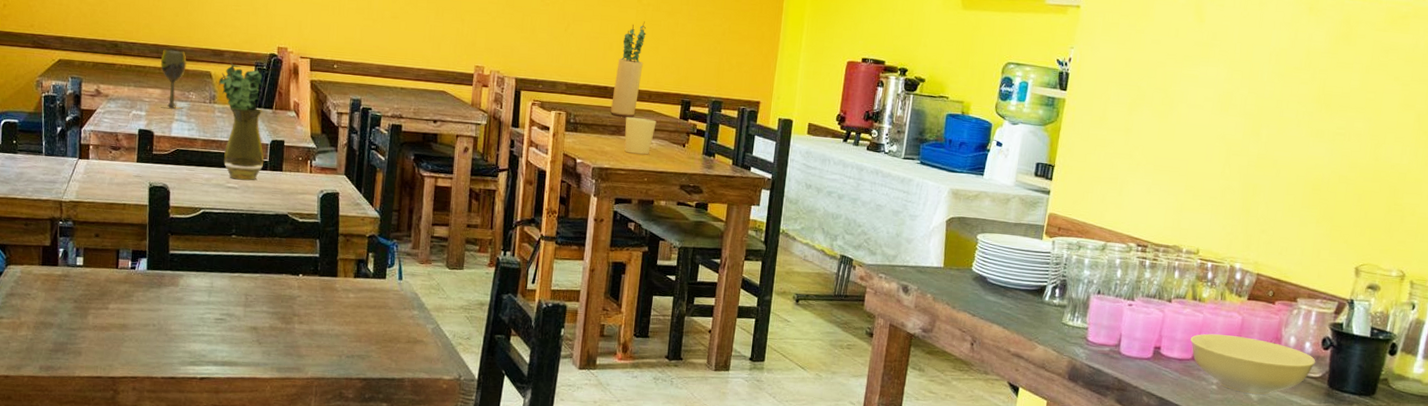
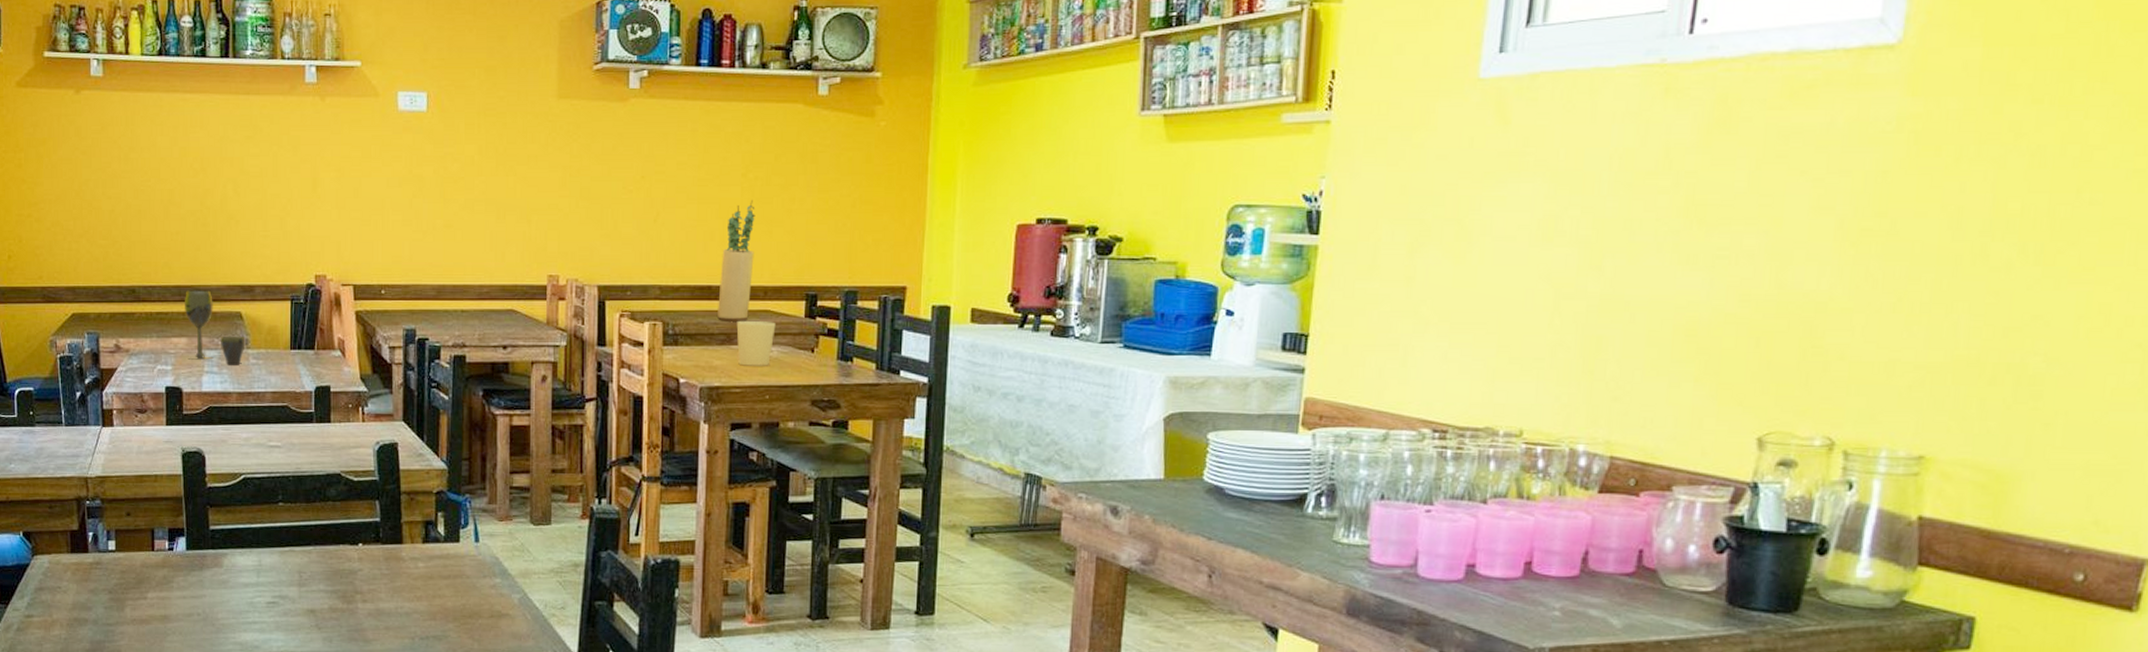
cup: none [190,91,213,118] -> present [220,336,246,367]
vase: present [218,60,265,181] -> none [250,296,309,437]
bowl: present [1190,333,1316,395] -> none [1517,542,1706,621]

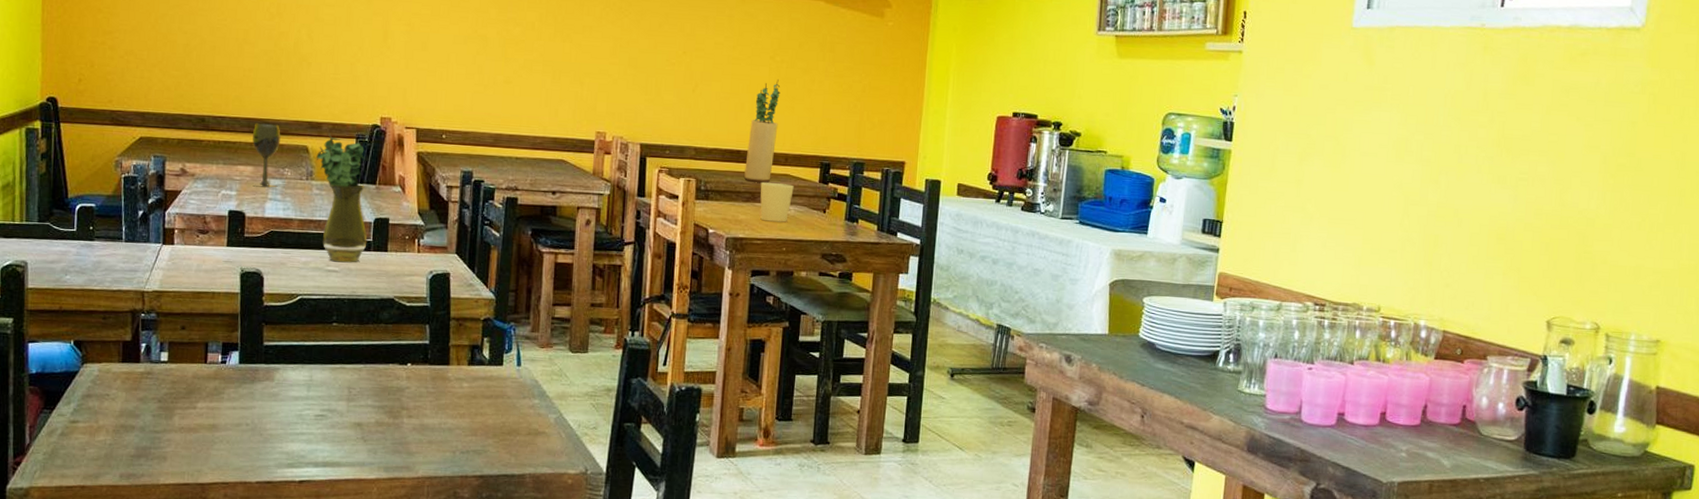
cup: present [220,336,246,367] -> none [285,167,310,196]
vase: none [250,296,309,437] -> present [316,132,368,263]

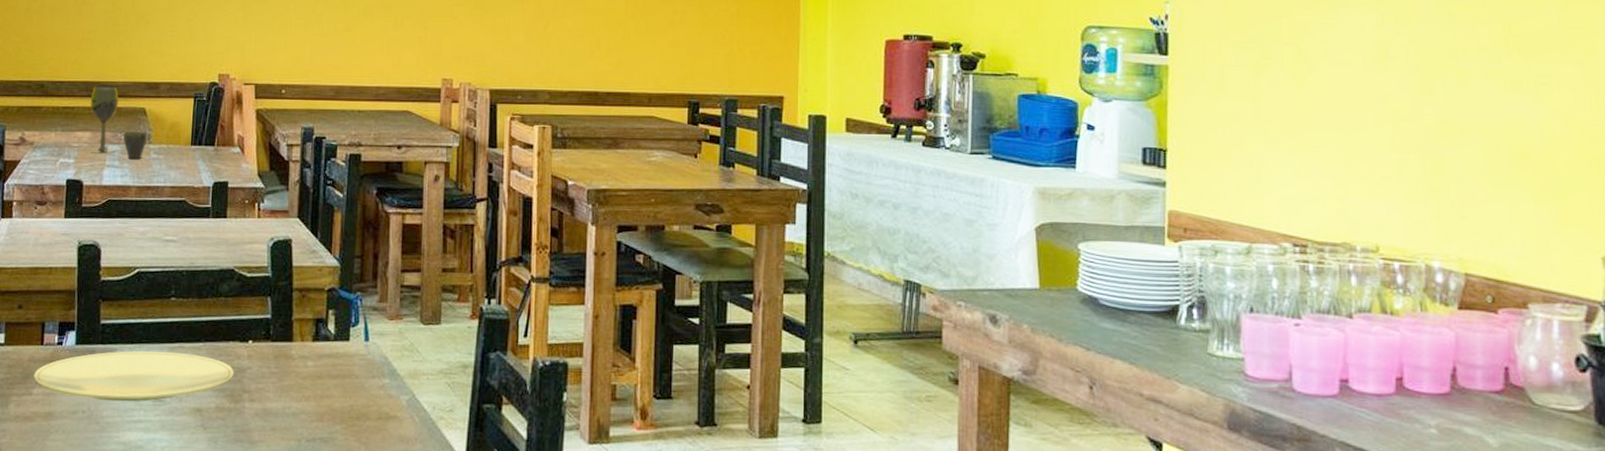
plate: none [198,370,393,416] -> present [34,351,234,402]
cup: none [285,167,310,196] -> present [122,131,148,161]
vase: present [316,132,368,263] -> none [153,93,206,232]
vase: present [744,79,780,184] -> none [604,12,639,128]
dixie cup: present [760,182,794,223] -> none [622,126,660,172]

